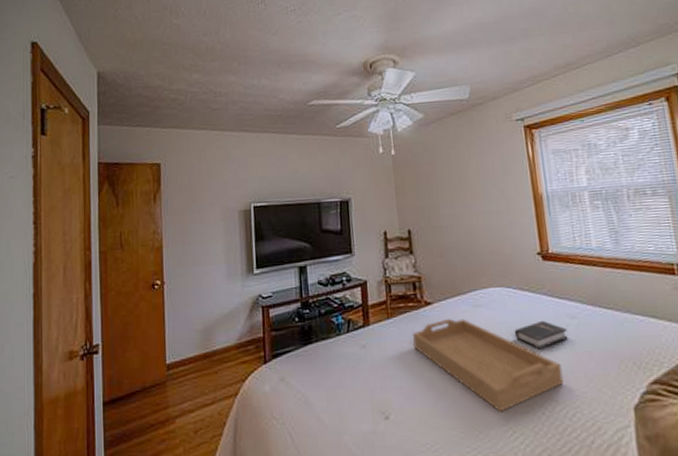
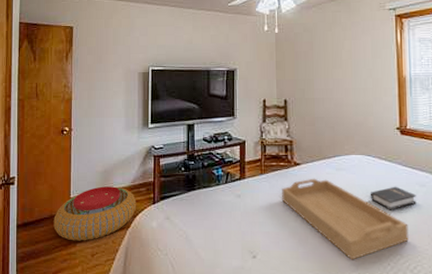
pouf: none [147,346,245,417] -> present [53,186,137,241]

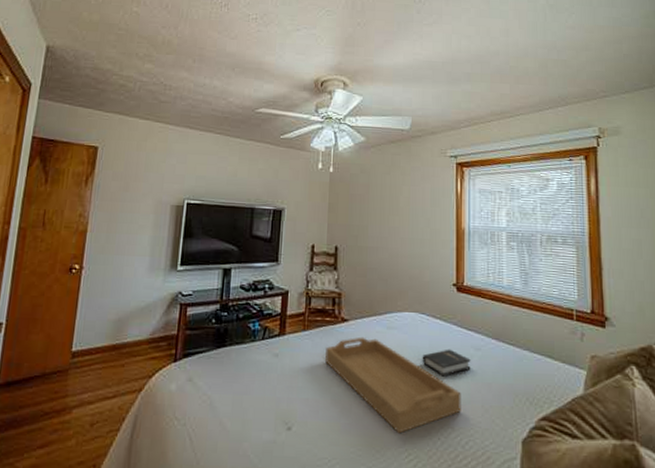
pouf: present [53,186,137,241] -> none [45,338,154,407]

